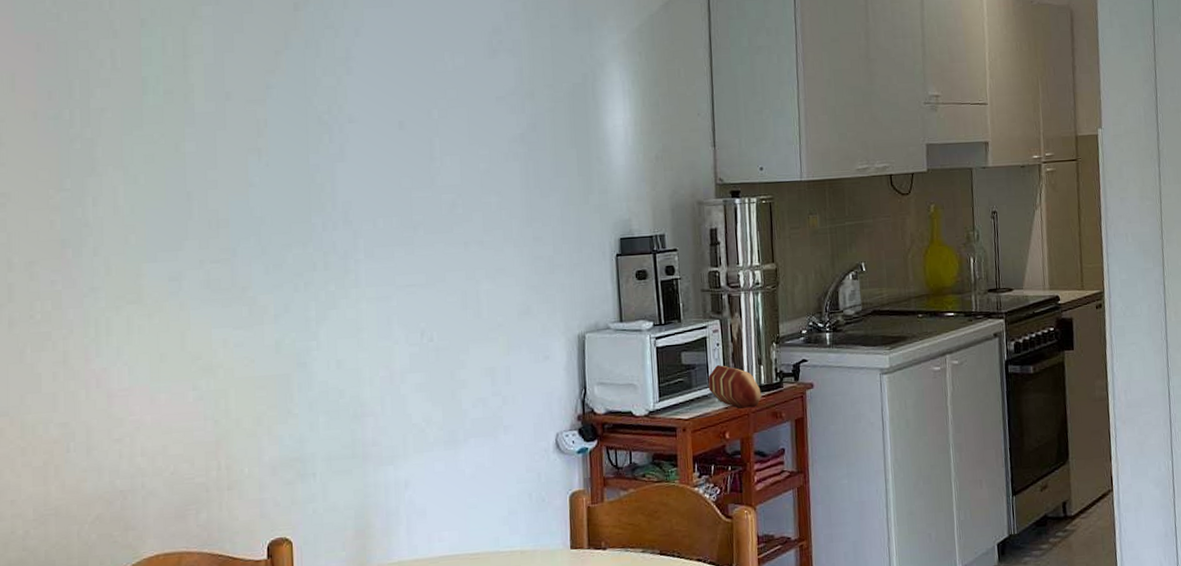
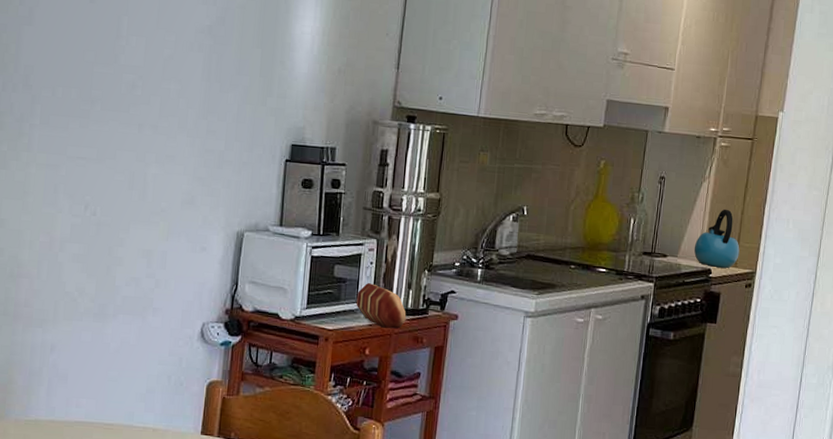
kettle: none [1038,233,1084,294] -> present [694,209,740,269]

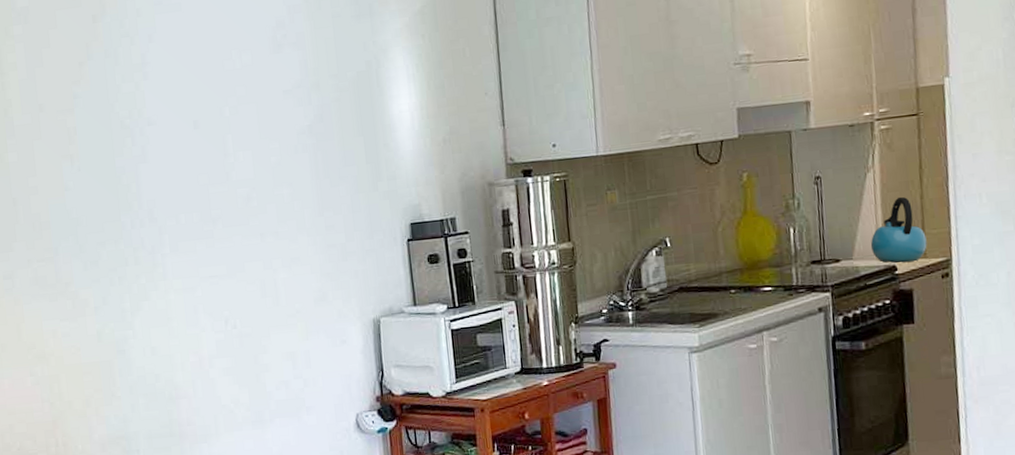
bread loaf: present [356,282,407,329] -> none [504,345,561,389]

